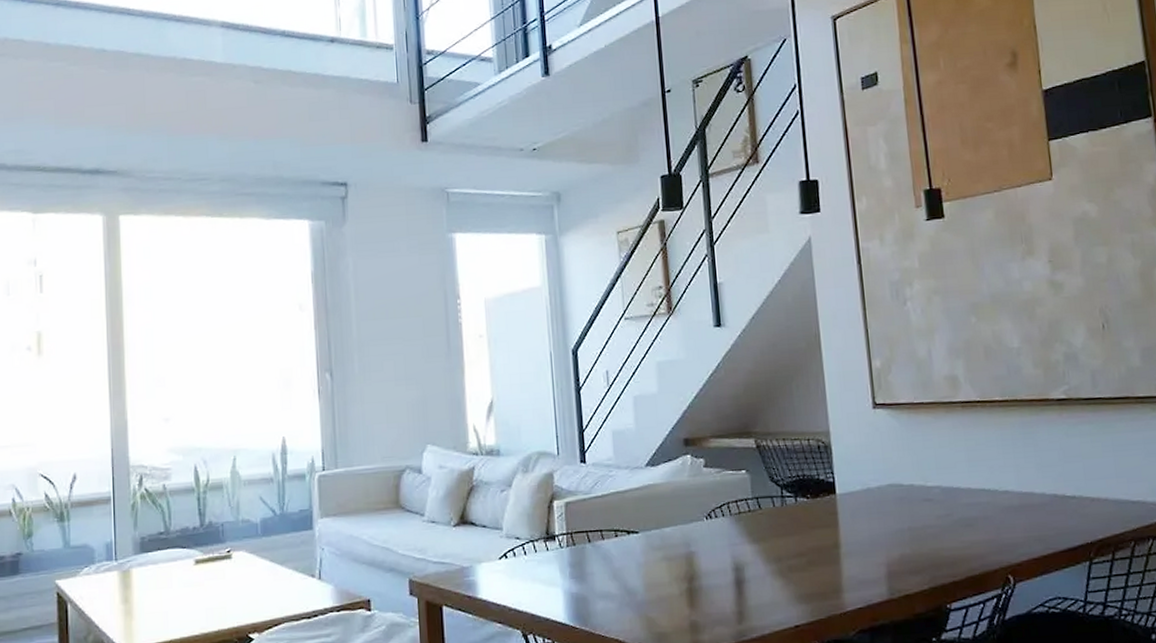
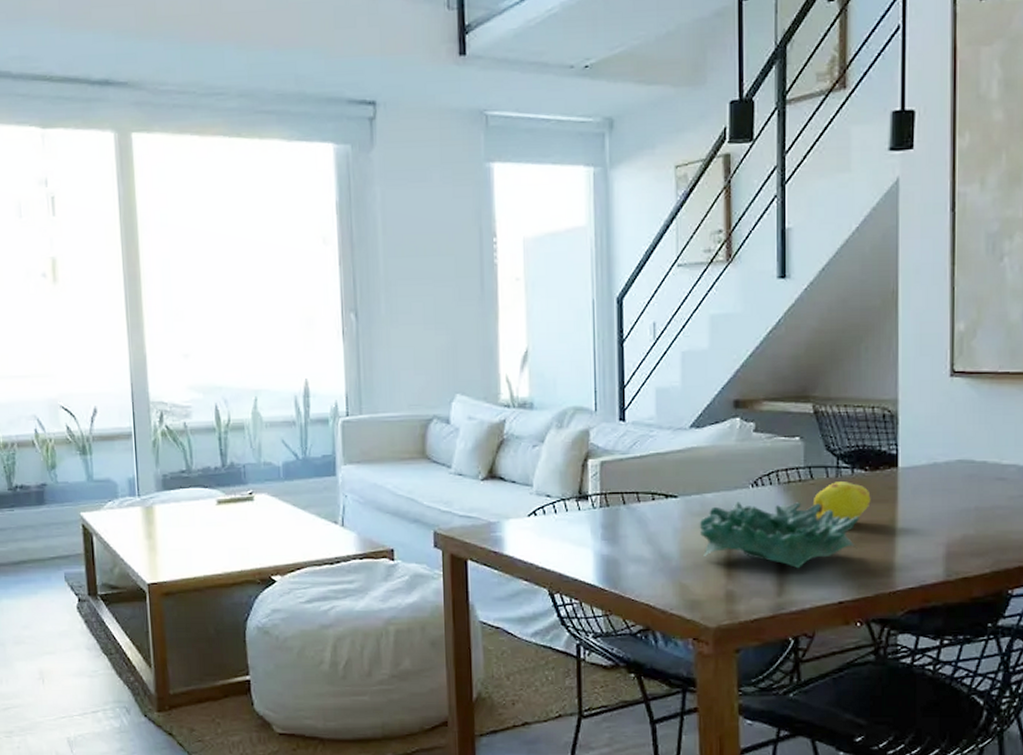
decorative bowl: none [660,531,807,596] -> present [699,502,859,569]
fruit: none [762,510,815,548] -> present [812,481,871,521]

